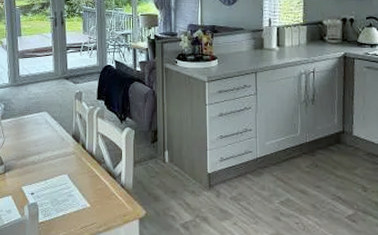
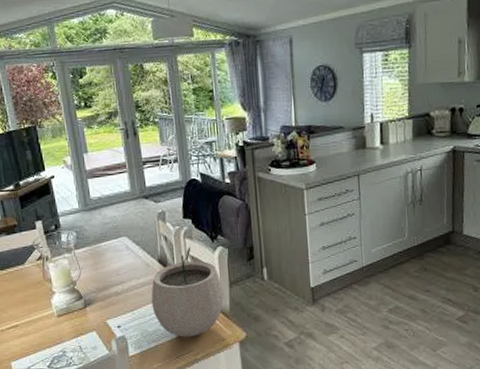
plant pot: none [63,125,128,210] -> present [151,246,224,337]

